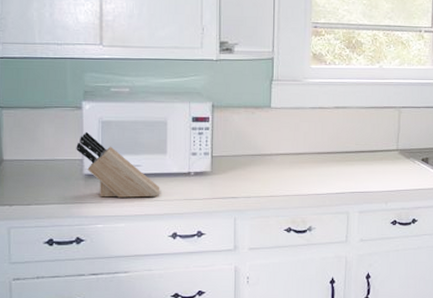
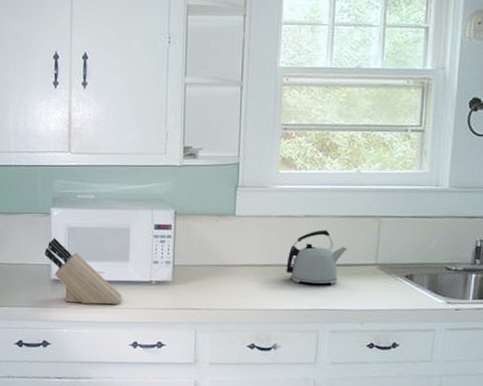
kettle: none [319,120,373,170] -> present [286,229,348,285]

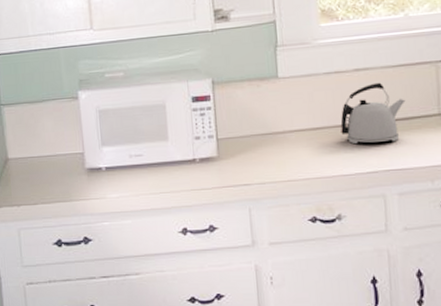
knife block: present [45,237,122,305] -> none [76,122,165,193]

